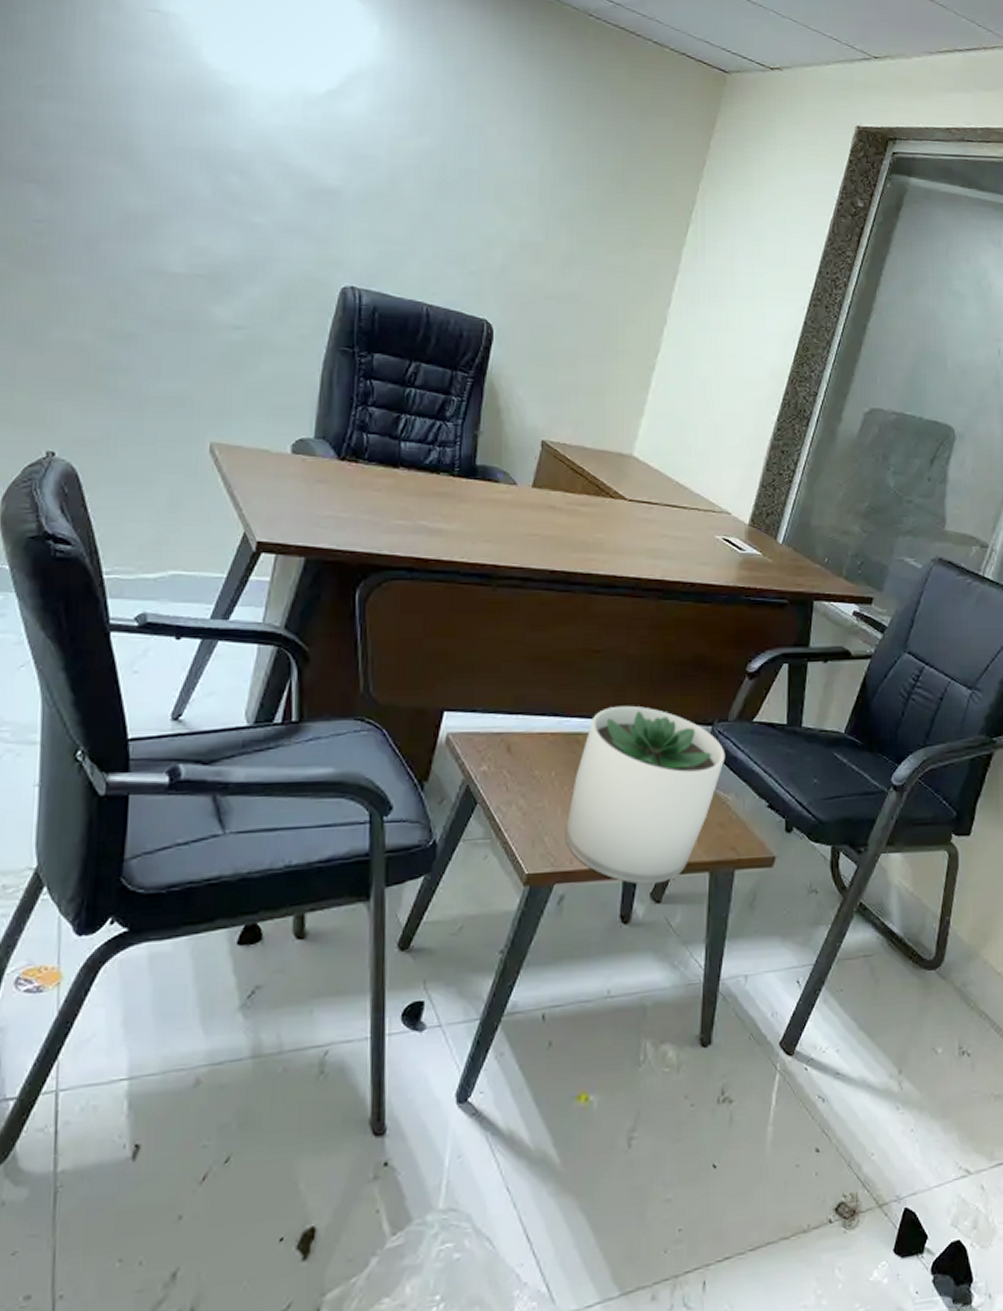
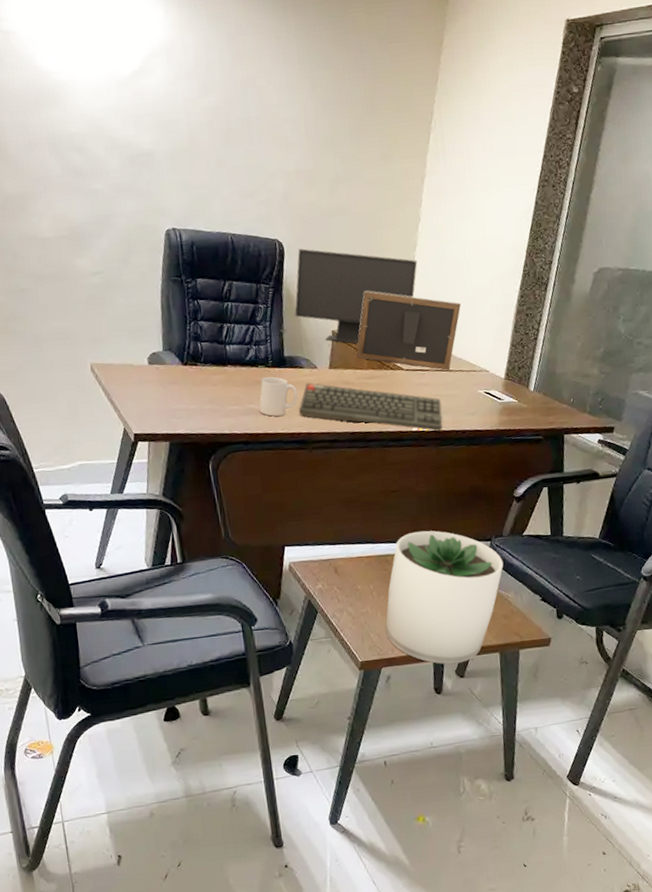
mug: none [434,488,487,539] -> present [259,376,298,417]
computer keyboard: none [487,501,670,581] -> present [299,382,443,432]
computer monitor: none [497,335,658,462] -> present [295,248,418,345]
picture frame: none [569,397,706,506] -> present [356,290,462,371]

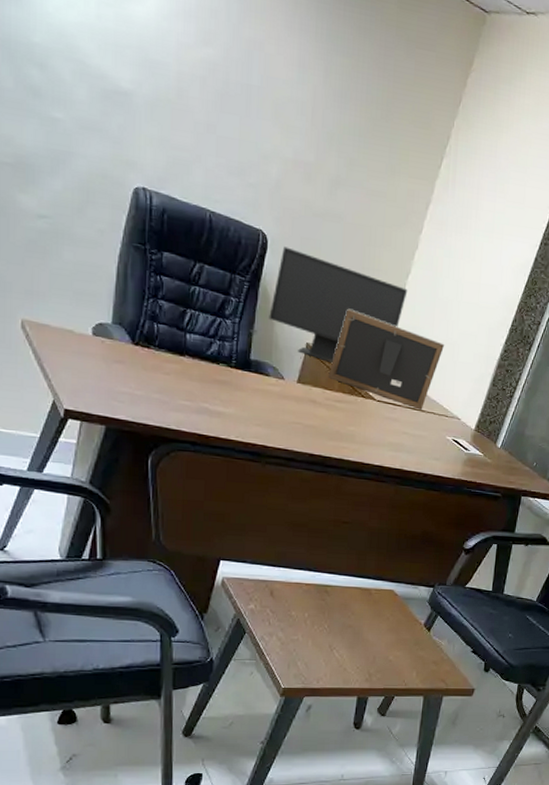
mug: present [259,376,298,417] -> none [214,377,259,422]
computer keyboard: present [299,382,443,432] -> none [258,392,409,470]
planter: present [385,530,504,665] -> none [314,566,442,702]

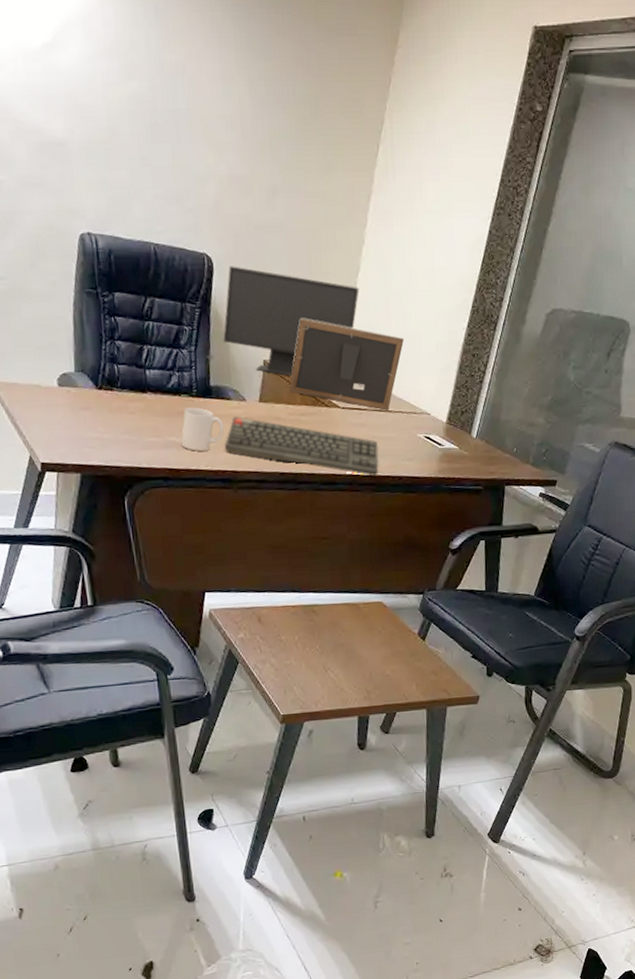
mug: none [214,377,259,422] -> present [181,407,224,451]
computer keyboard: none [258,392,409,470] -> present [225,416,379,476]

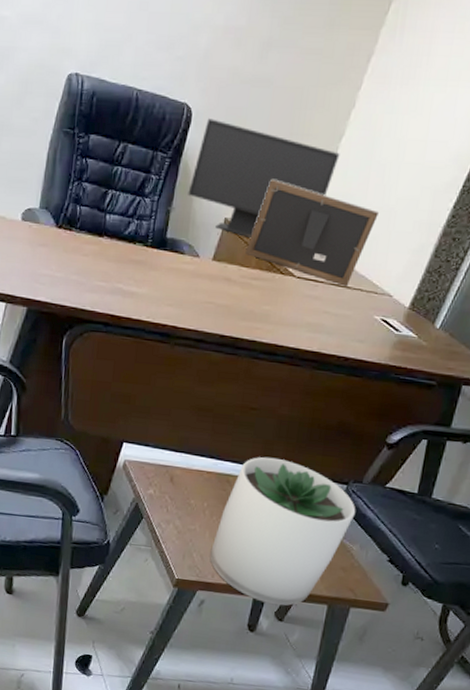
mug: present [181,407,224,451] -> none [127,257,172,302]
computer keyboard: present [225,416,379,476] -> none [169,271,330,353]
planter: none [309,581,435,720] -> present [210,456,356,606]

